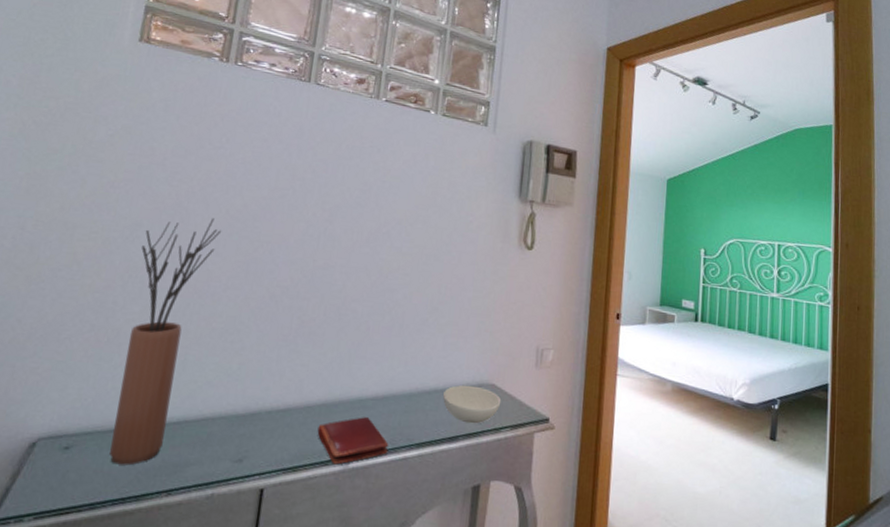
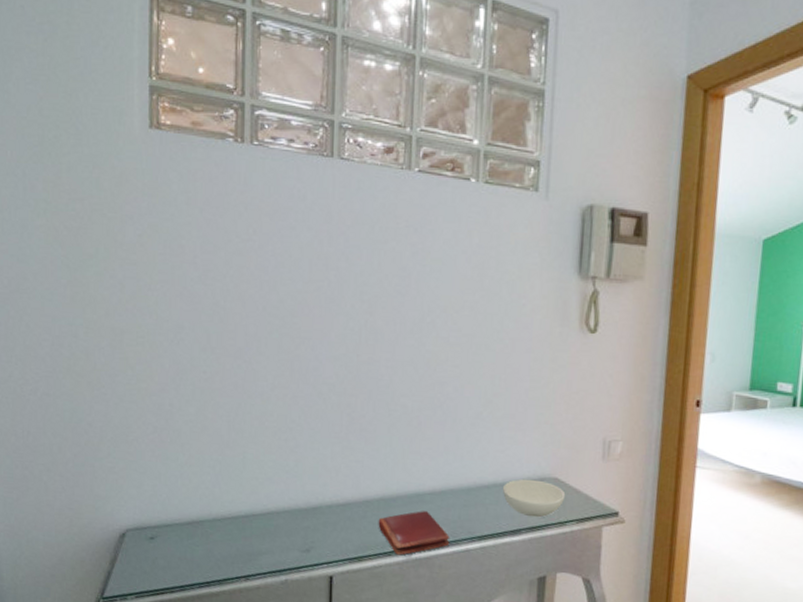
vase: present [109,218,222,466] -> none [187,316,262,554]

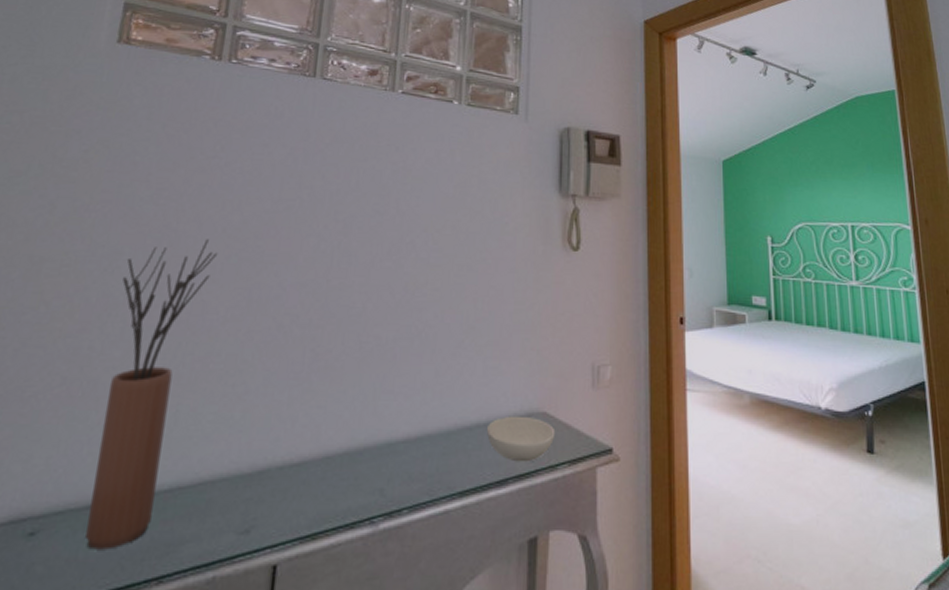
vase: none [187,316,262,554] -> present [85,239,218,550]
wallet: present [378,511,450,555] -> none [339,465,426,527]

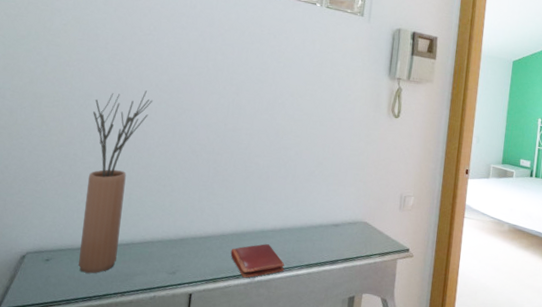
wallet: none [339,465,426,527] -> present [230,244,285,278]
bowl: present [487,416,556,462] -> none [326,222,372,252]

